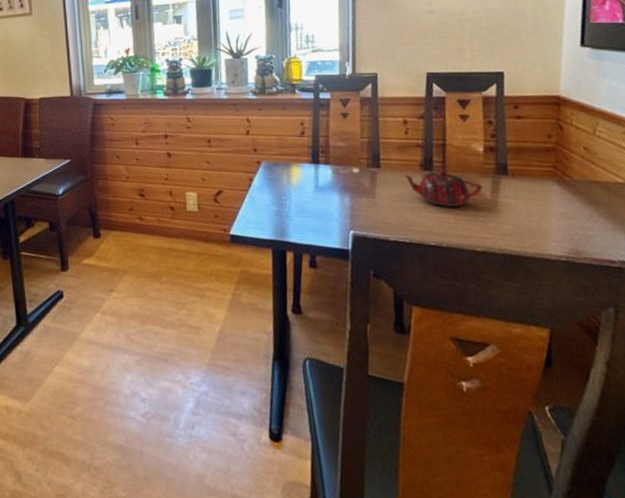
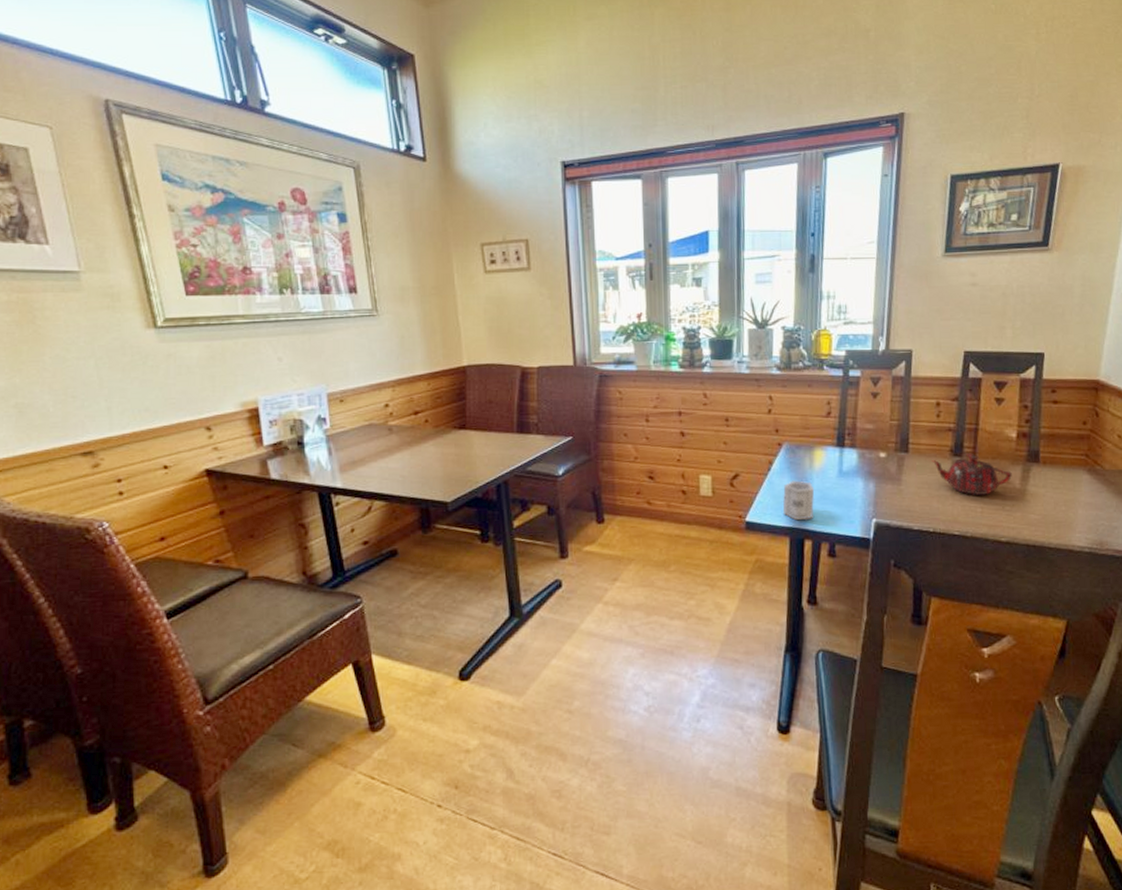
cup: none [263,196,294,233] -> present [782,480,815,520]

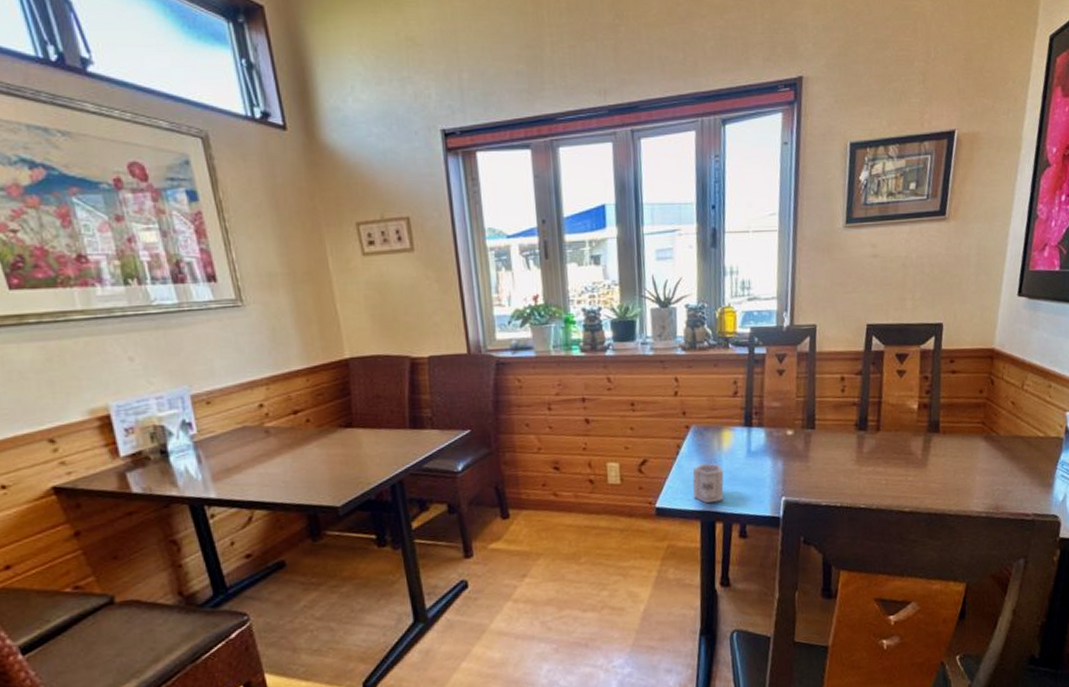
teapot: present [932,453,1012,495] -> none [838,426,914,468]

